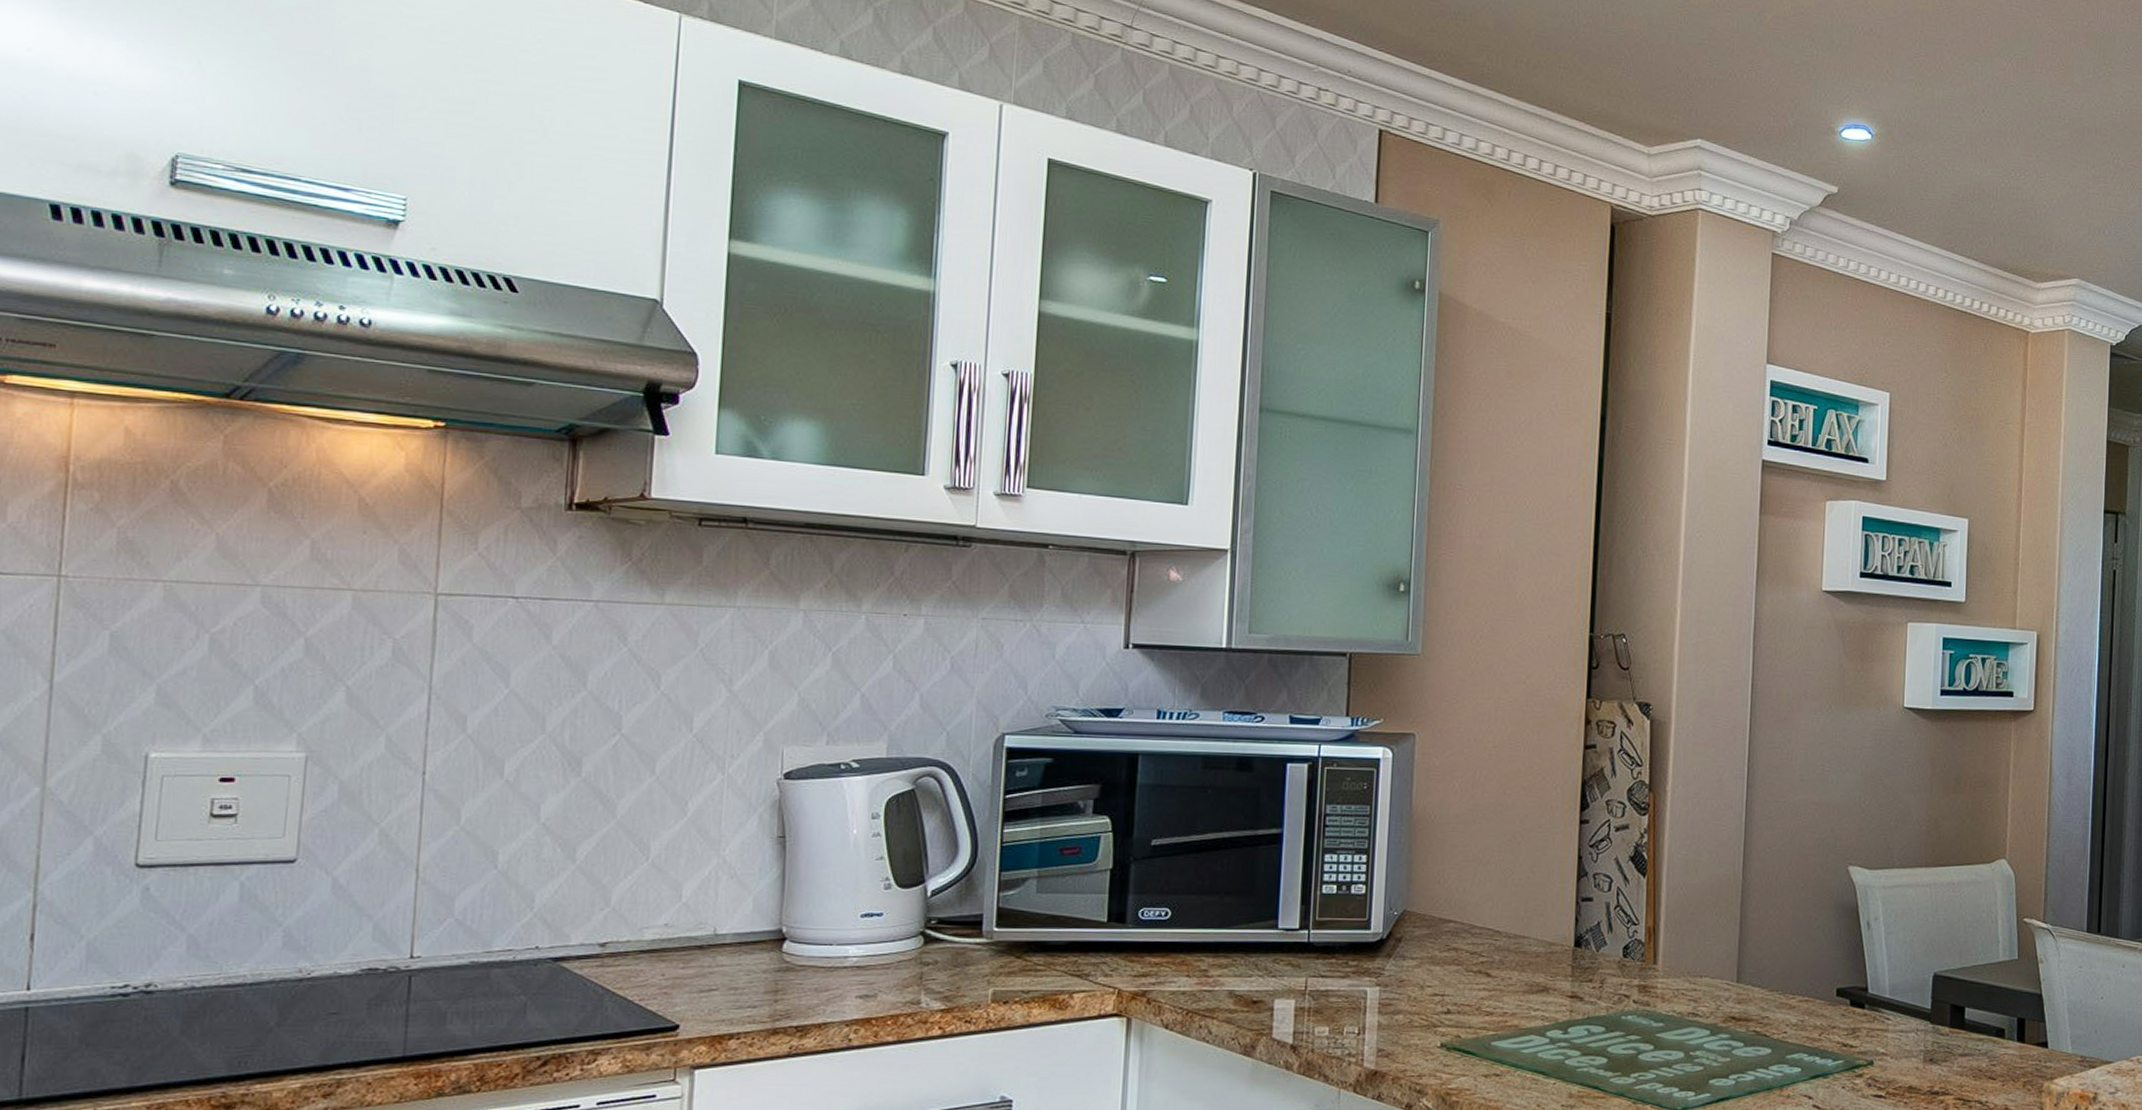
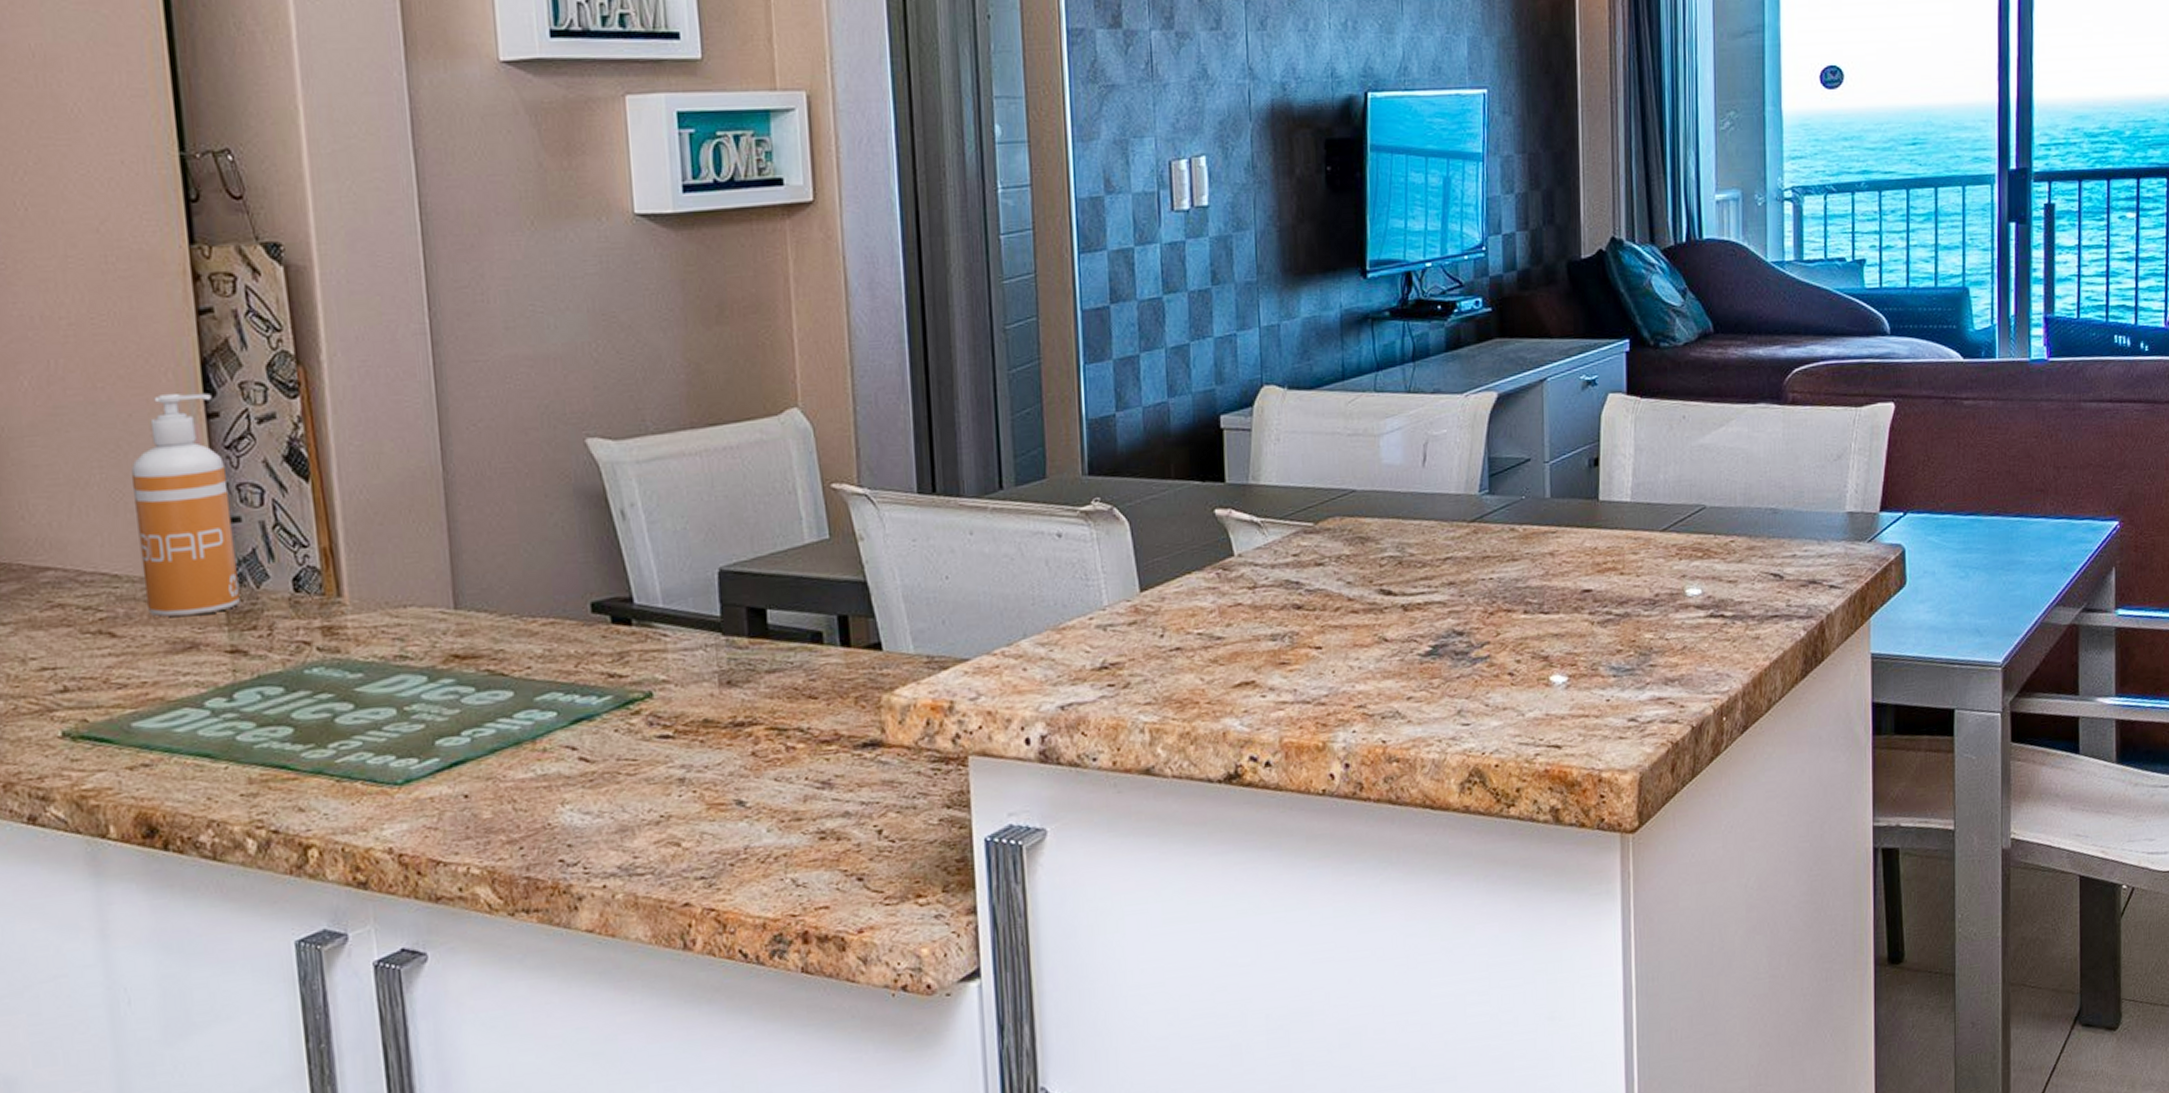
soap dispenser: none [1516,802,1588,967] -> present [130,392,240,618]

